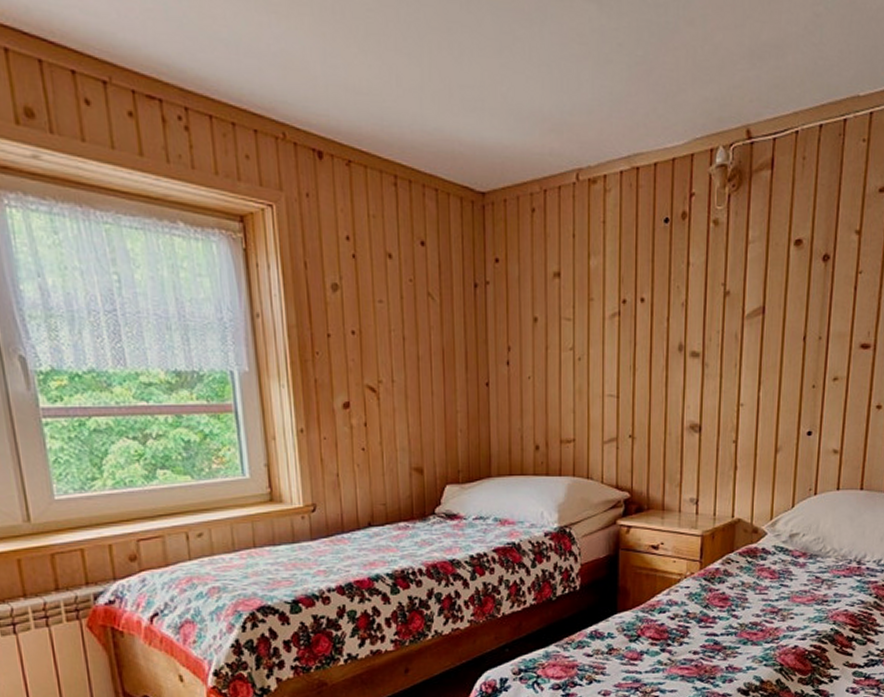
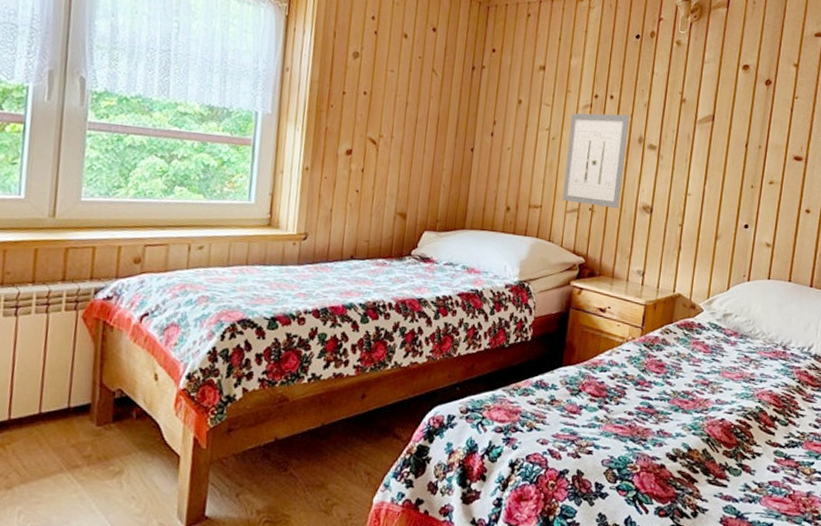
wall art: none [598,319,665,431] -> present [562,112,629,208]

